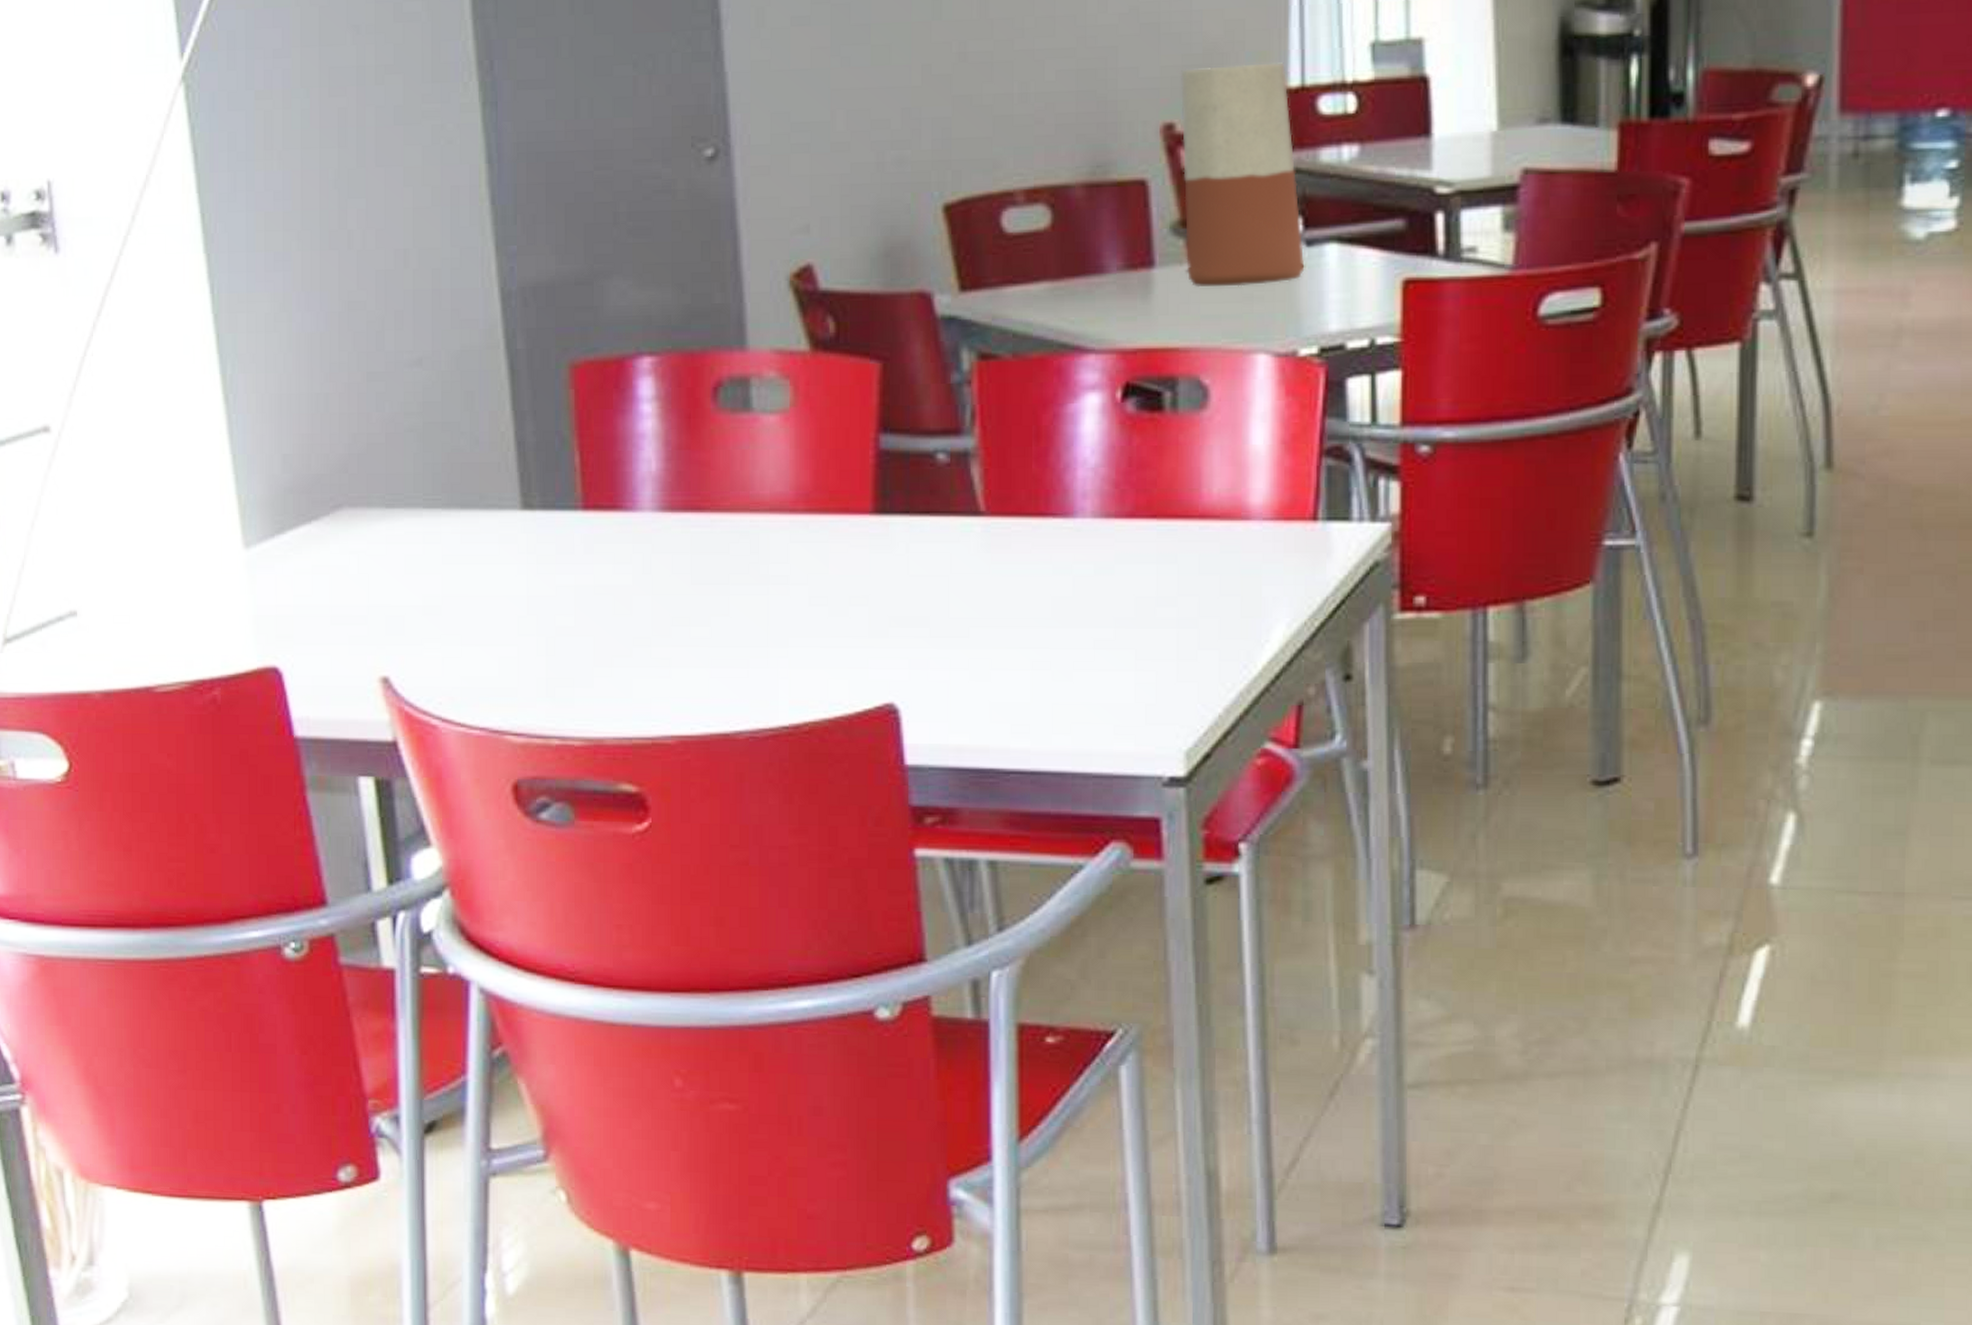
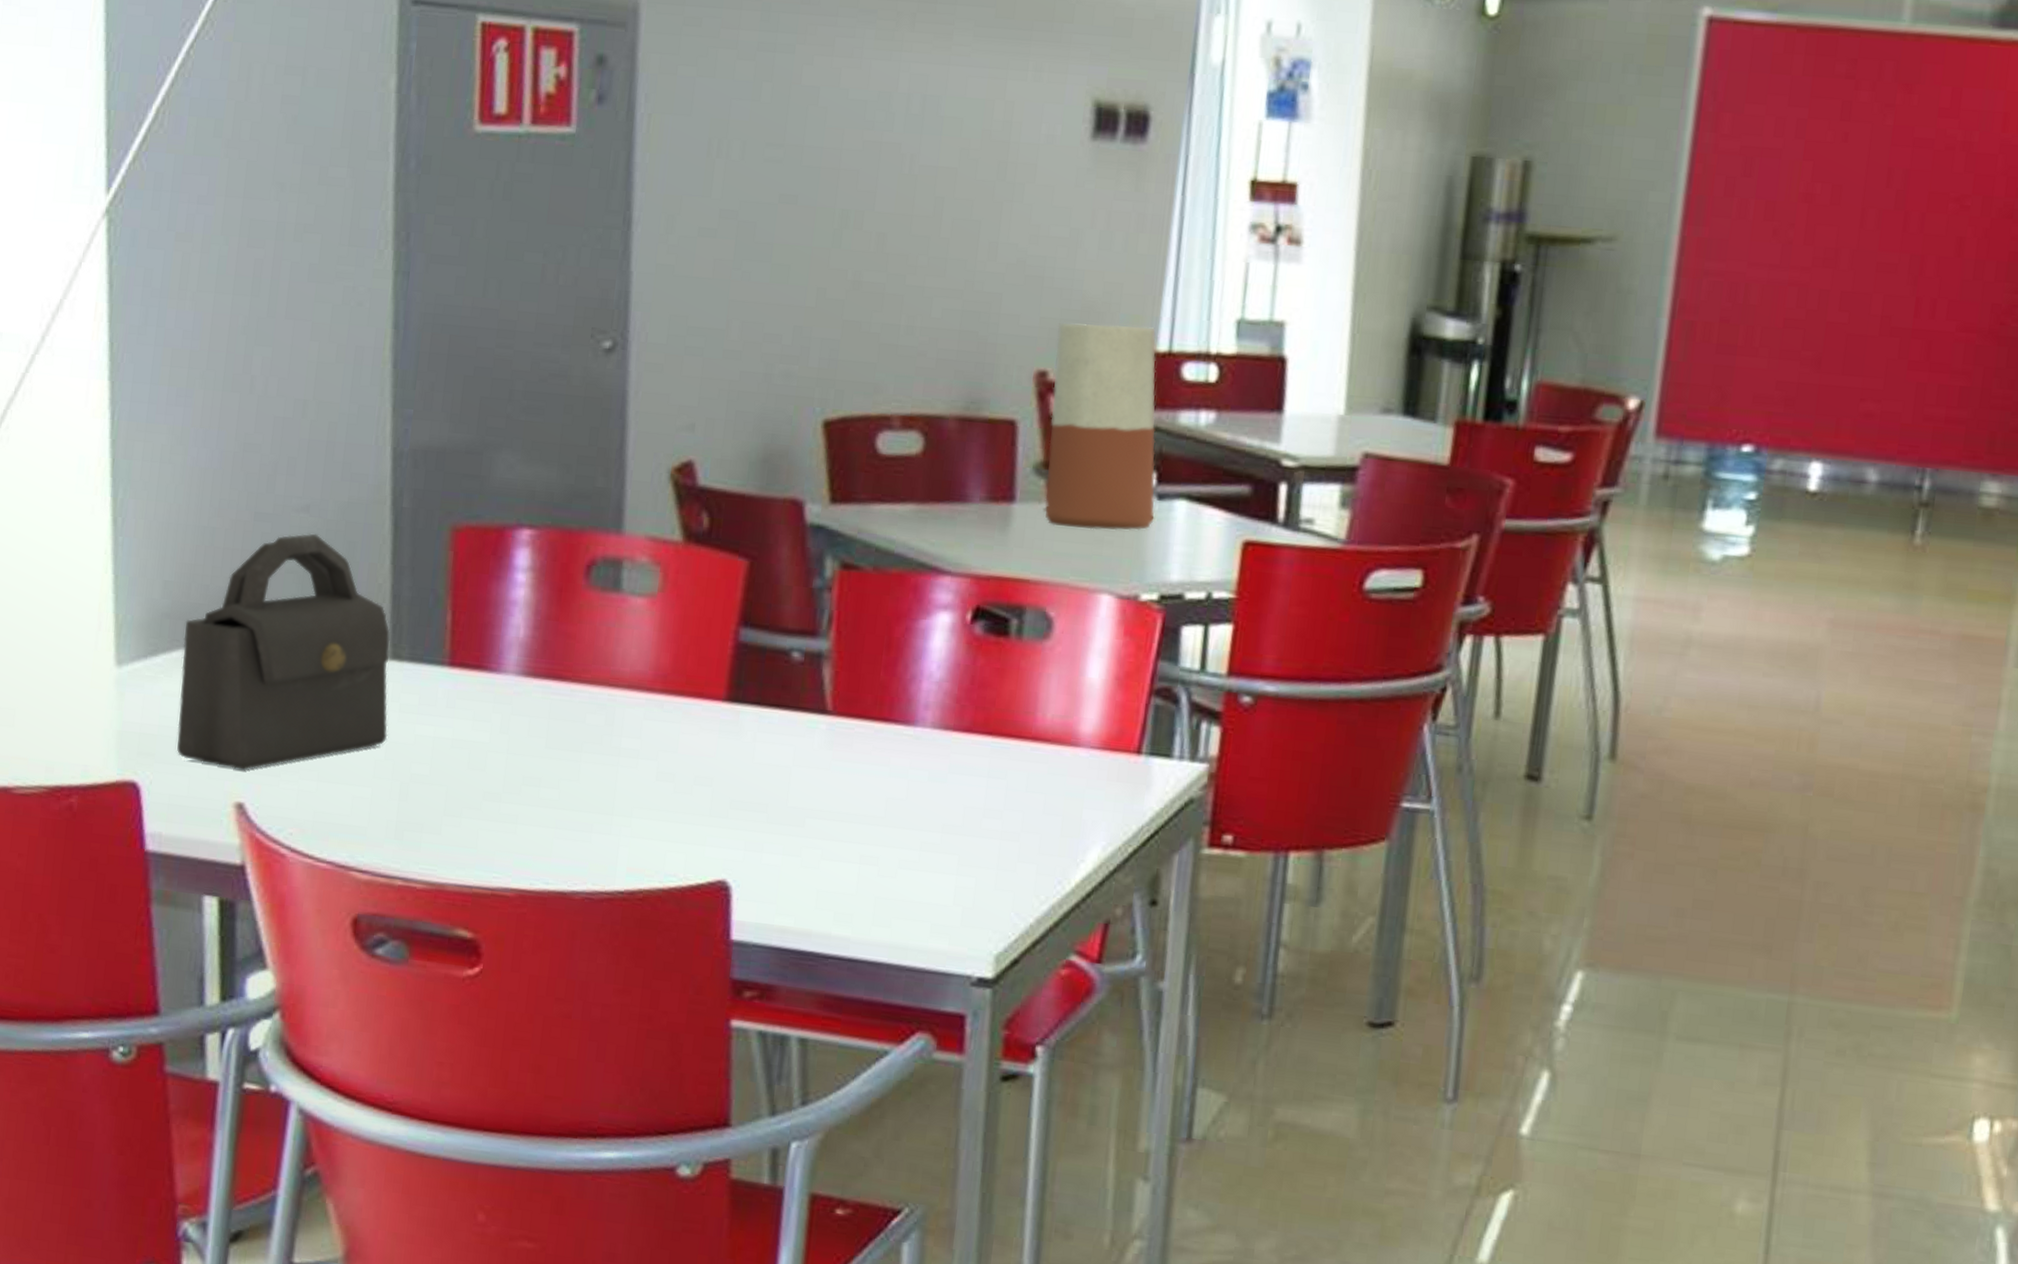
handbag: none [309,387,528,642] -> present [177,533,391,770]

